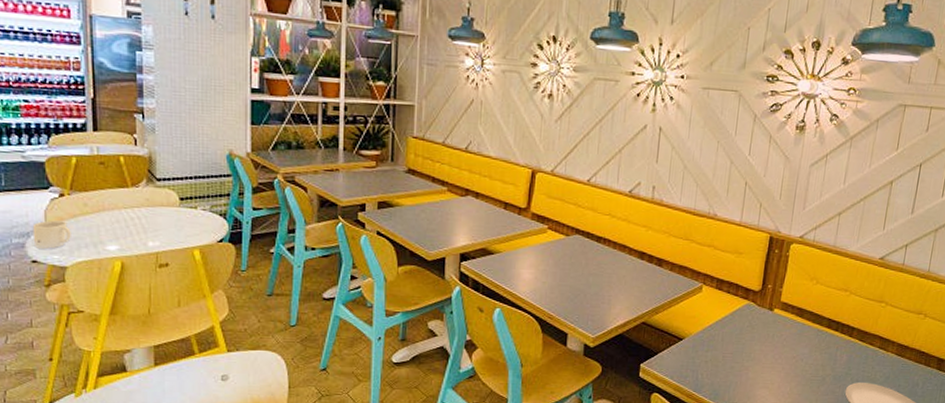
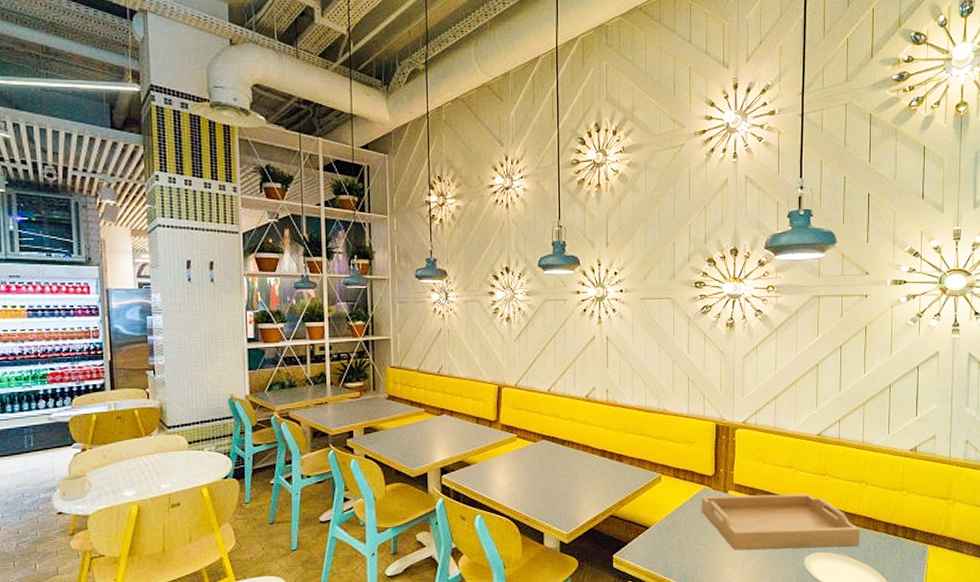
serving tray: none [741,312,911,380] -> present [701,494,860,551]

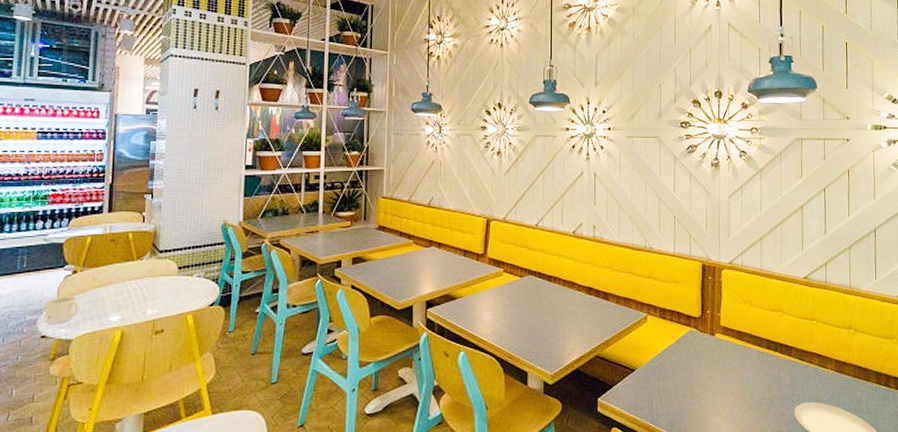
serving tray: present [701,494,860,551] -> none [687,338,851,398]

